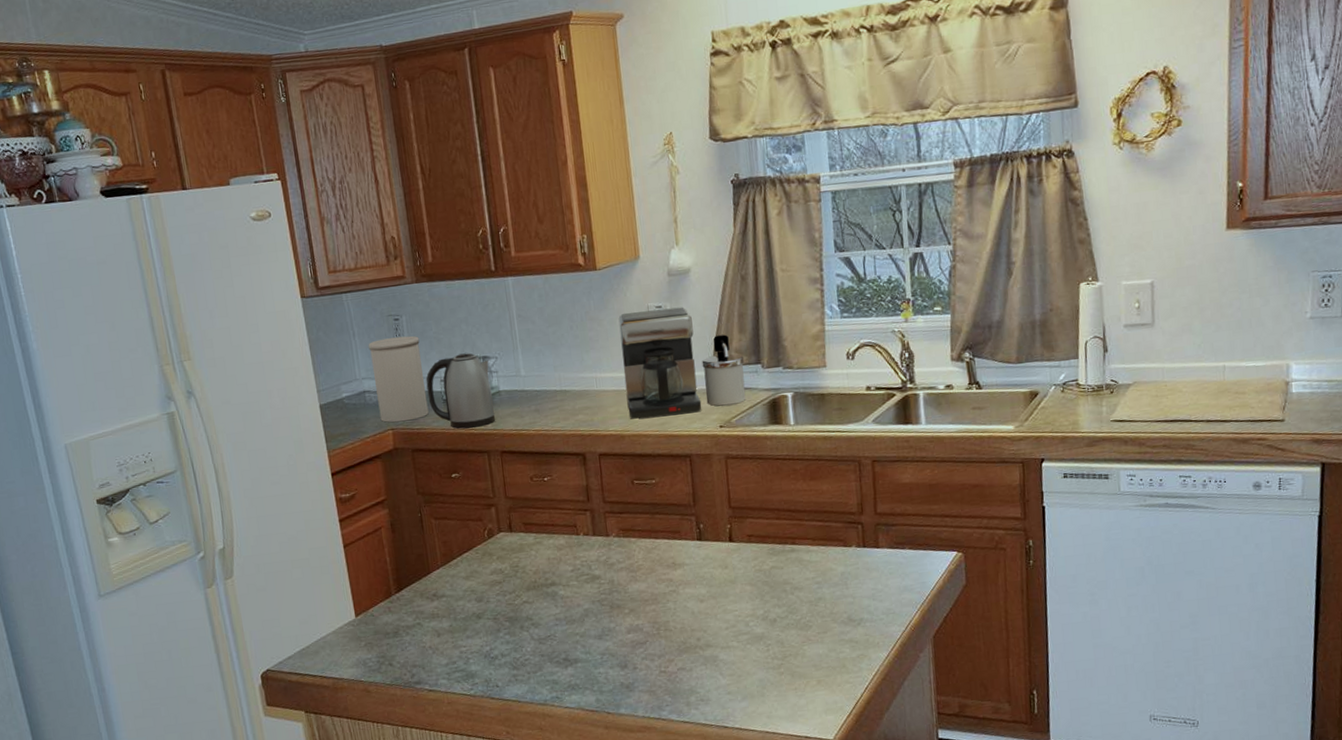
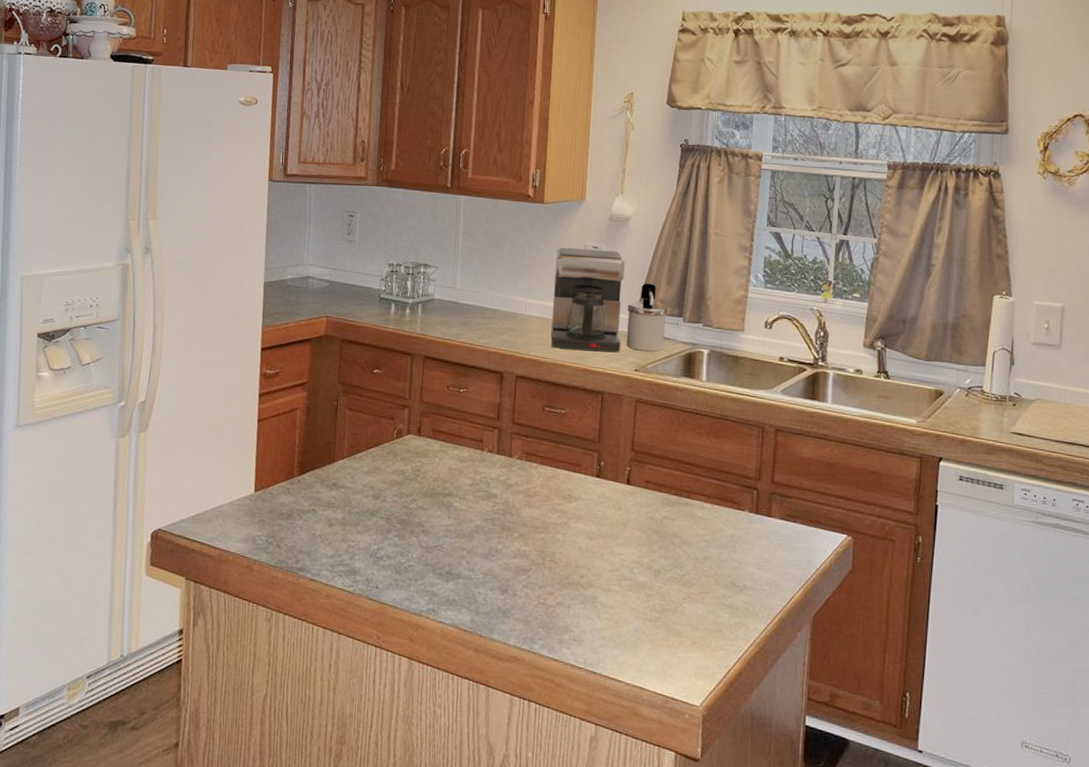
canister: present [368,335,429,423] -> none [318,231,369,312]
kettle: present [426,353,496,429] -> none [366,258,429,329]

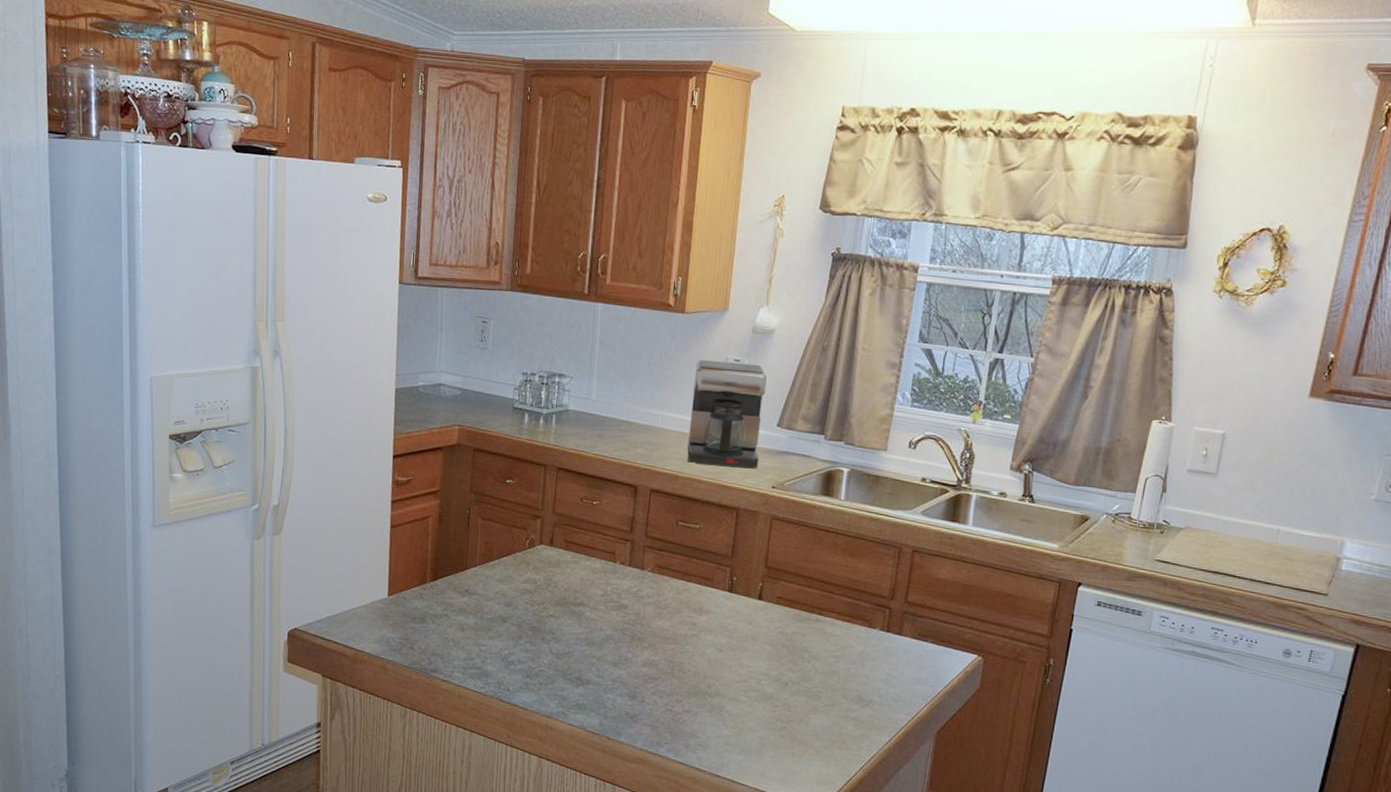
soap dispenser: present [626,283,668,352] -> none [764,399,809,469]

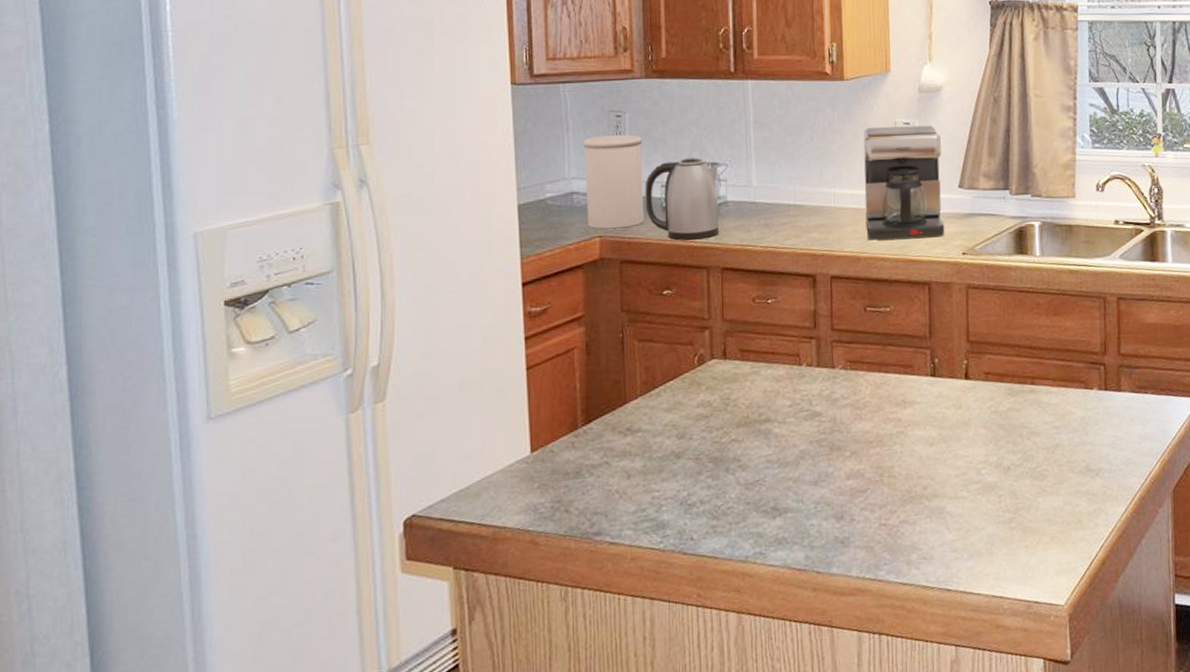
canister: none [450,337,502,421] -> present [583,135,644,230]
kettle: none [499,367,564,440] -> present [645,158,720,241]

